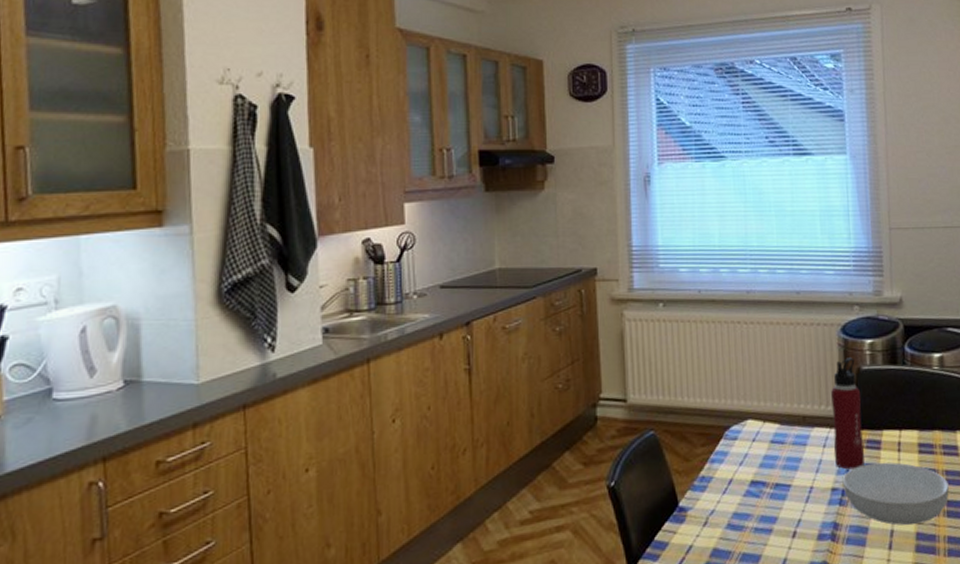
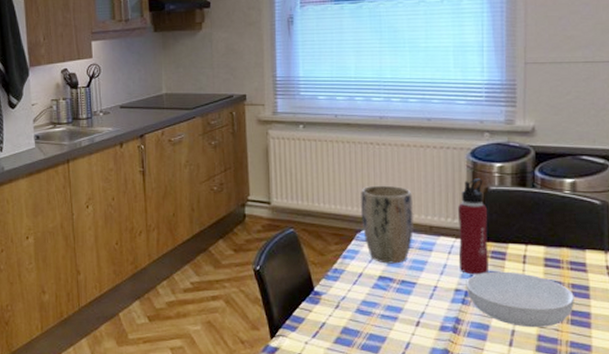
plant pot: none [728,370,786,465] -> present [361,185,413,264]

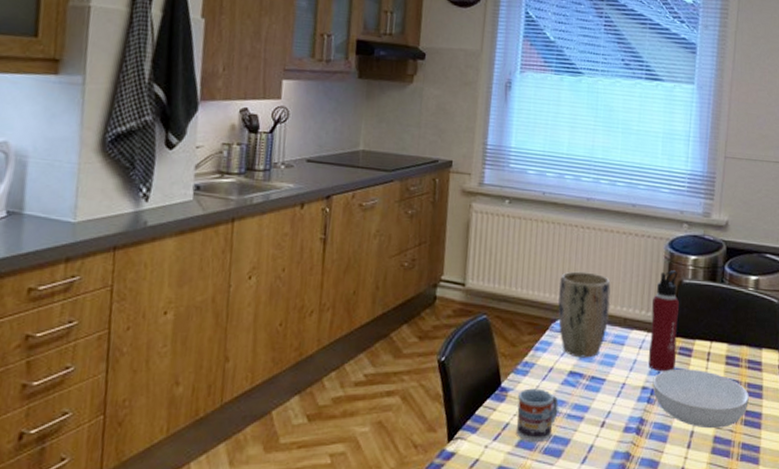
cup: none [332,292,372,340] -> present [516,388,559,443]

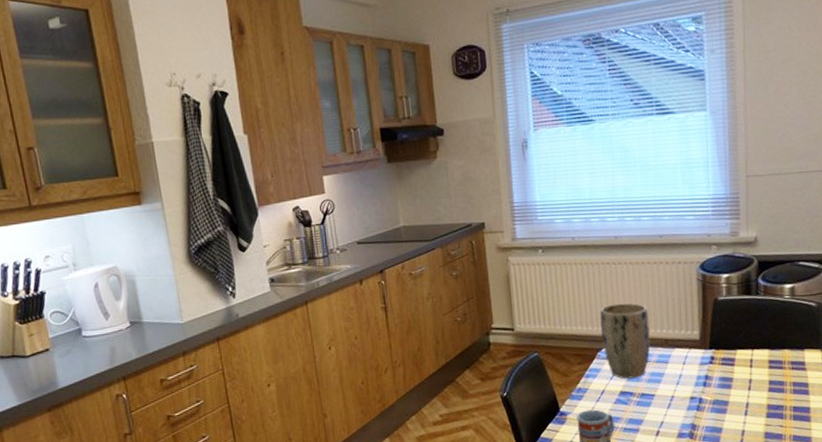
water bottle: present [648,270,680,372] -> none [690,290,720,382]
serving bowl: present [652,368,749,429] -> none [699,376,796,427]

